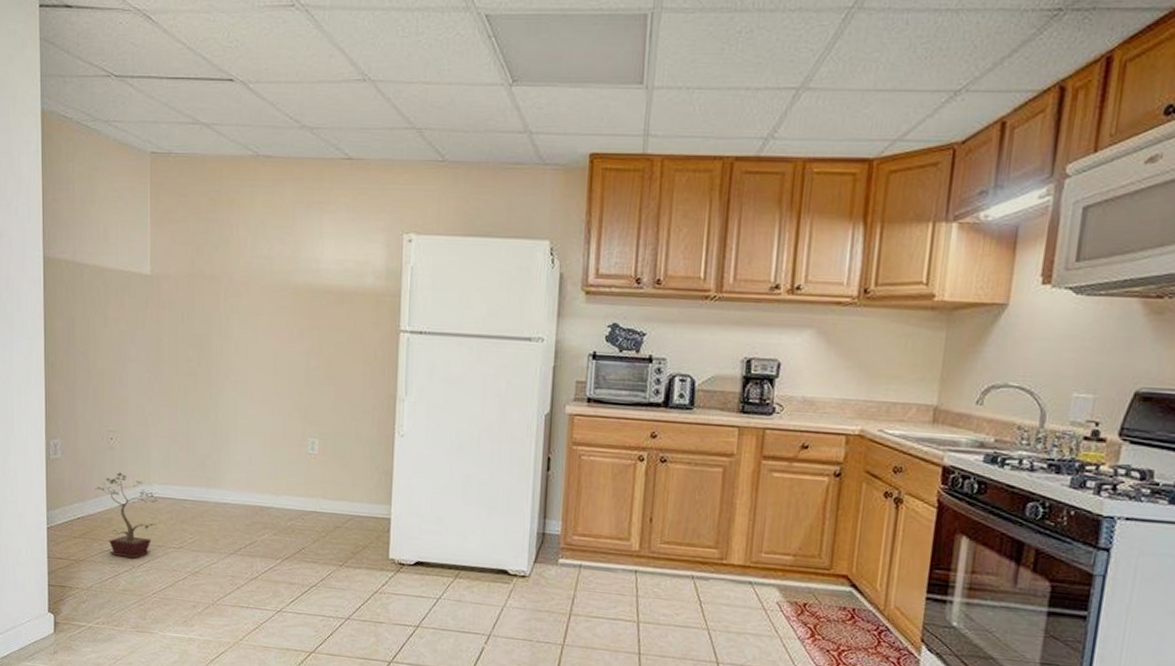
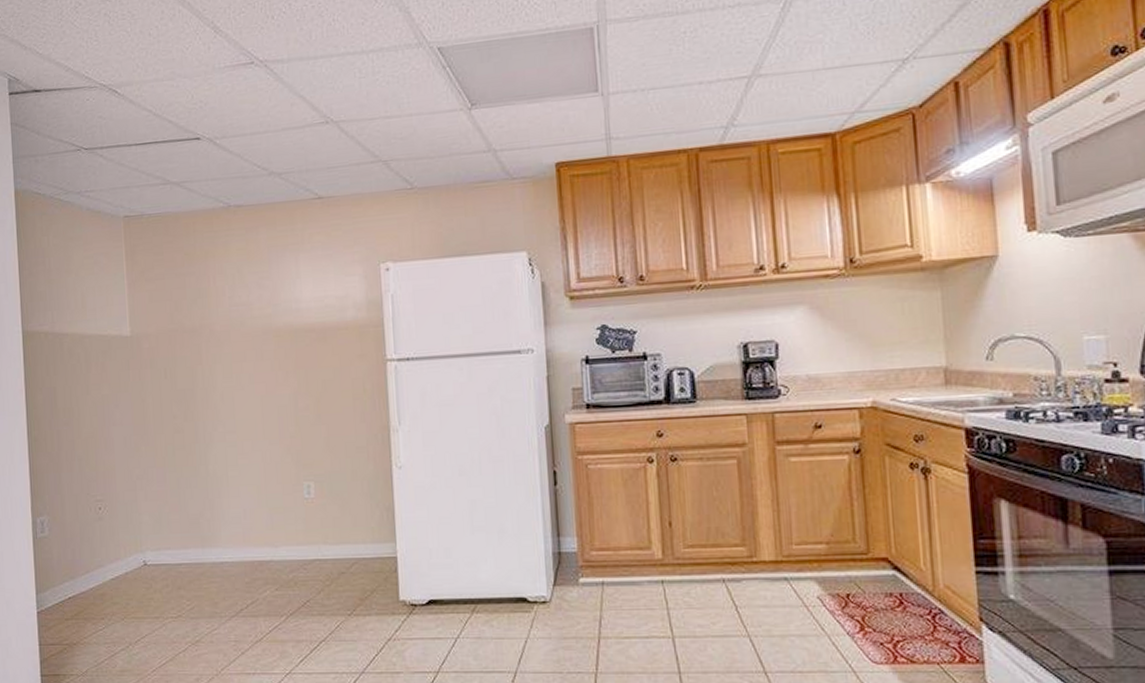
potted plant: present [94,472,159,559] -> none [85,543,153,635]

